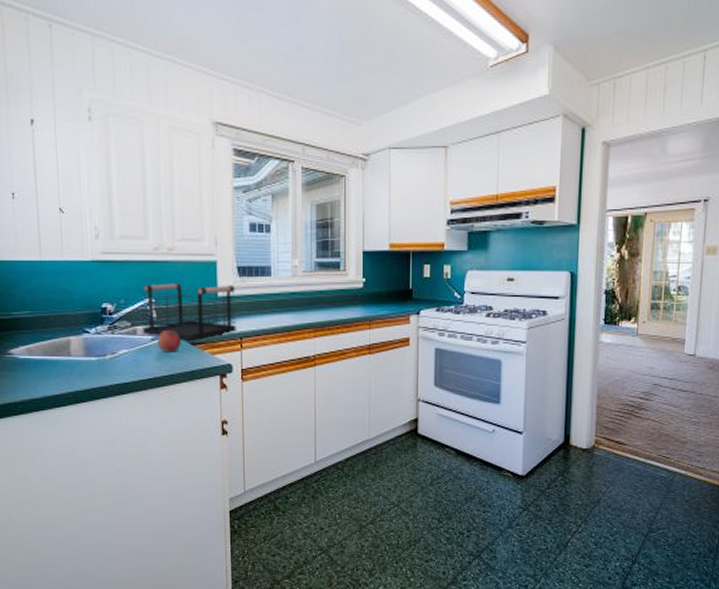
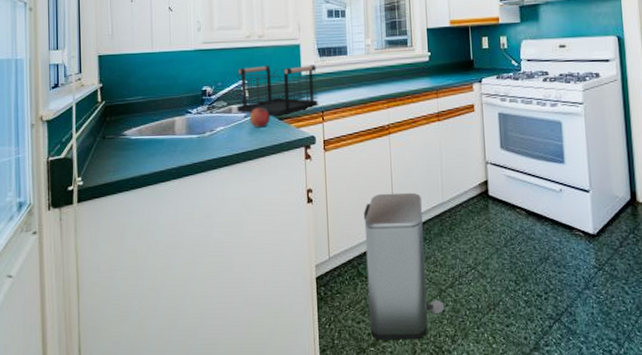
pedal bin: none [283,428,363,573] -> present [364,192,444,341]

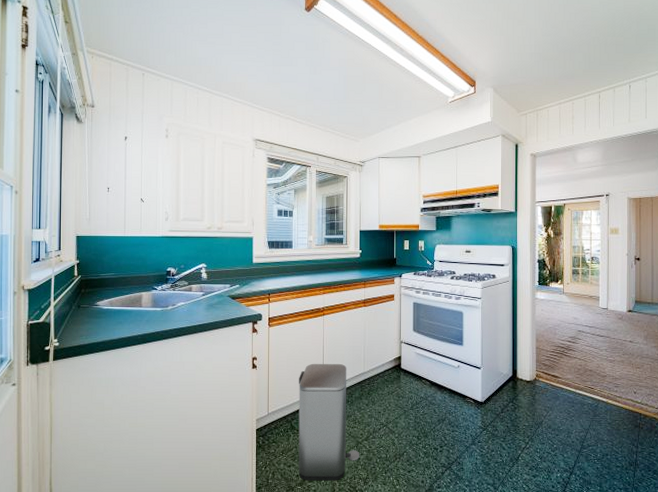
dish rack: present [236,65,318,116] -> none [197,253,266,296]
fruit: present [249,108,270,128] -> none [207,288,224,305]

